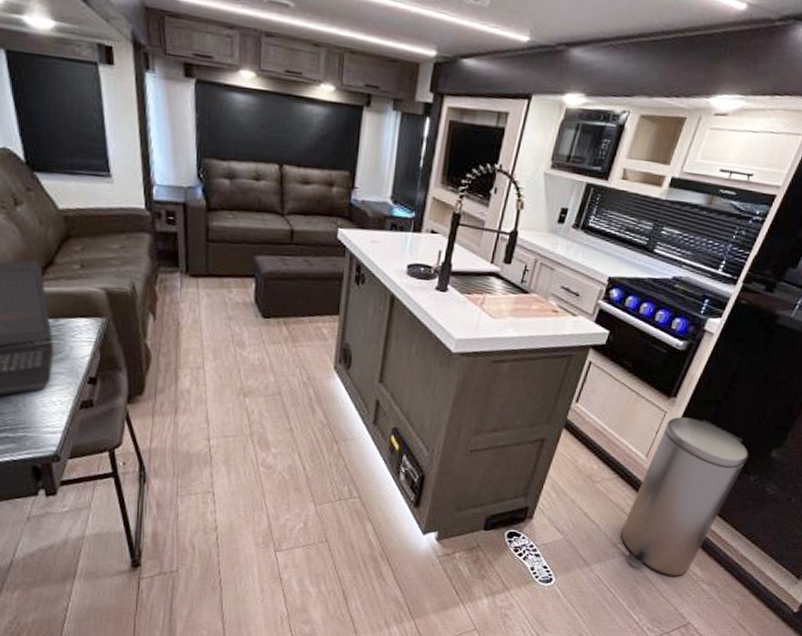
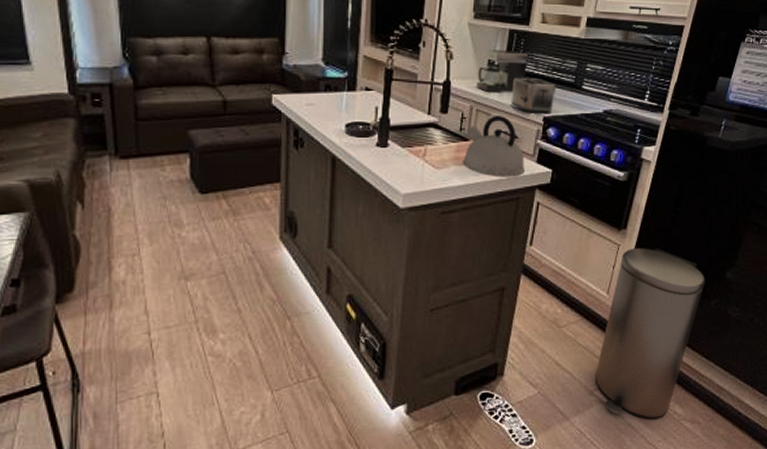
kettle: none [519,270,583,335] -> present [462,114,526,178]
coffee maker: none [544,202,602,249] -> present [476,50,528,92]
toaster: none [577,233,627,274] -> present [511,77,556,113]

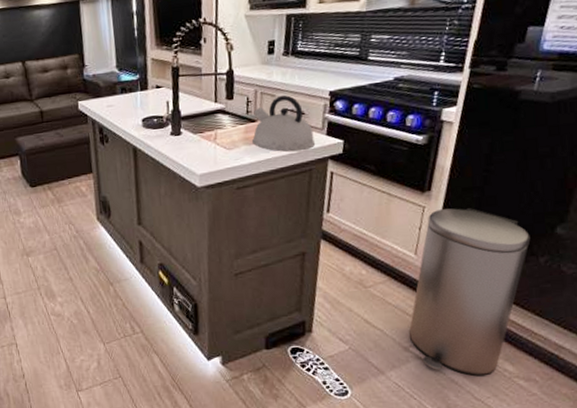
coffee maker: present [476,50,528,92] -> none [258,33,309,75]
toaster: present [511,77,556,113] -> none [294,55,341,90]

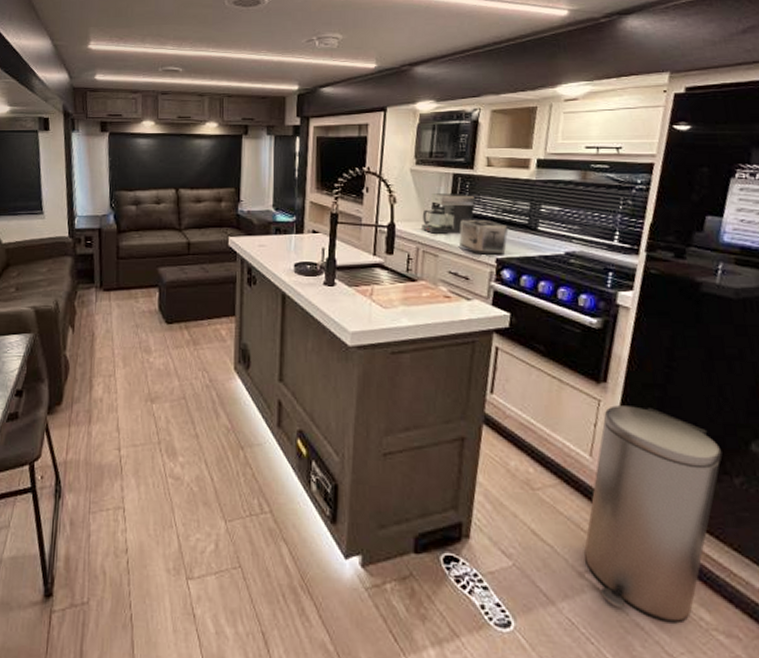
kettle: present [251,95,316,153] -> none [410,256,480,320]
coffee maker: none [258,33,309,75] -> present [421,193,475,234]
toaster: none [294,55,341,90] -> present [459,219,509,255]

